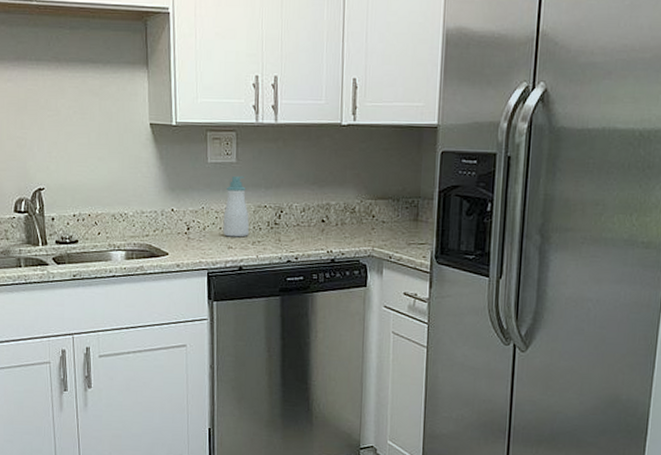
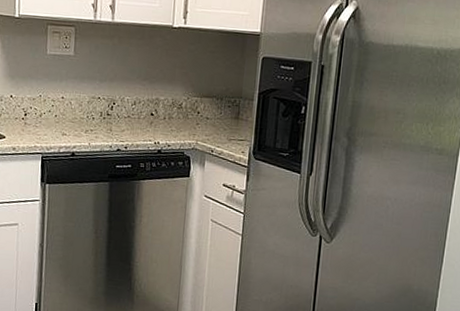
soap bottle: present [223,175,249,237] -> none [58,68,84,126]

